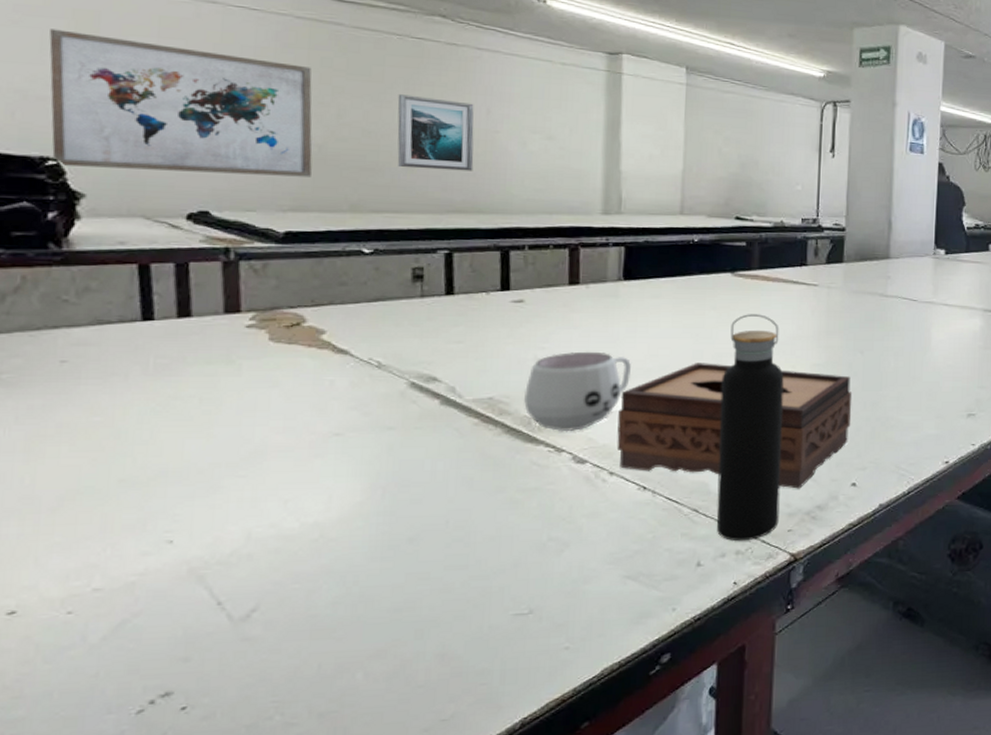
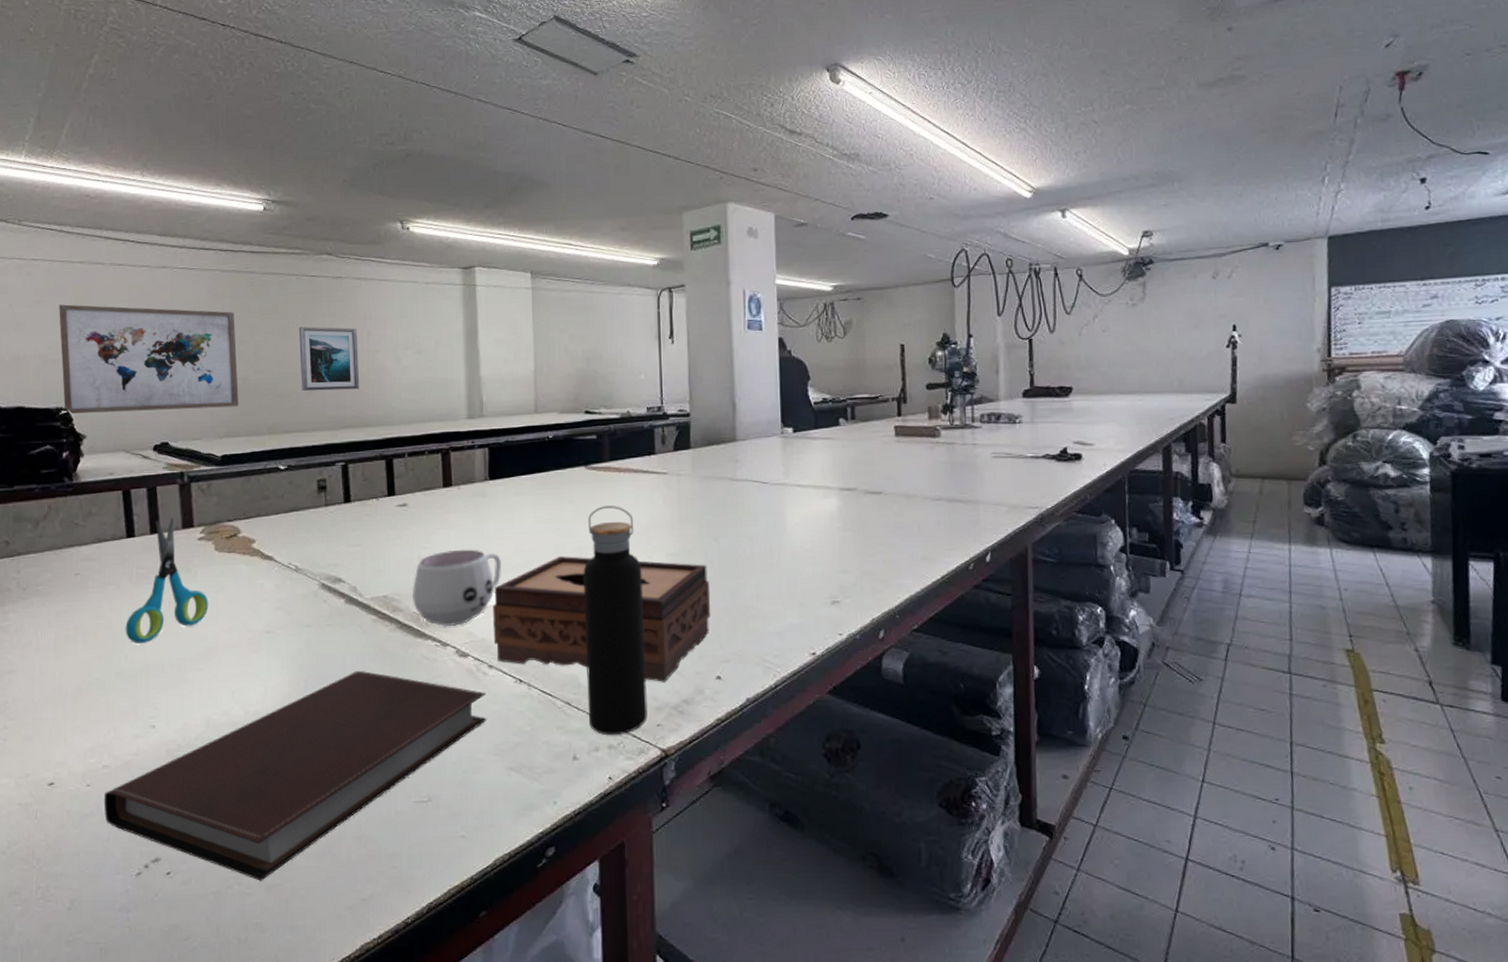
notebook: none [92,478,605,709] -> present [103,671,487,881]
scissors: none [134,299,257,447] -> present [125,517,209,645]

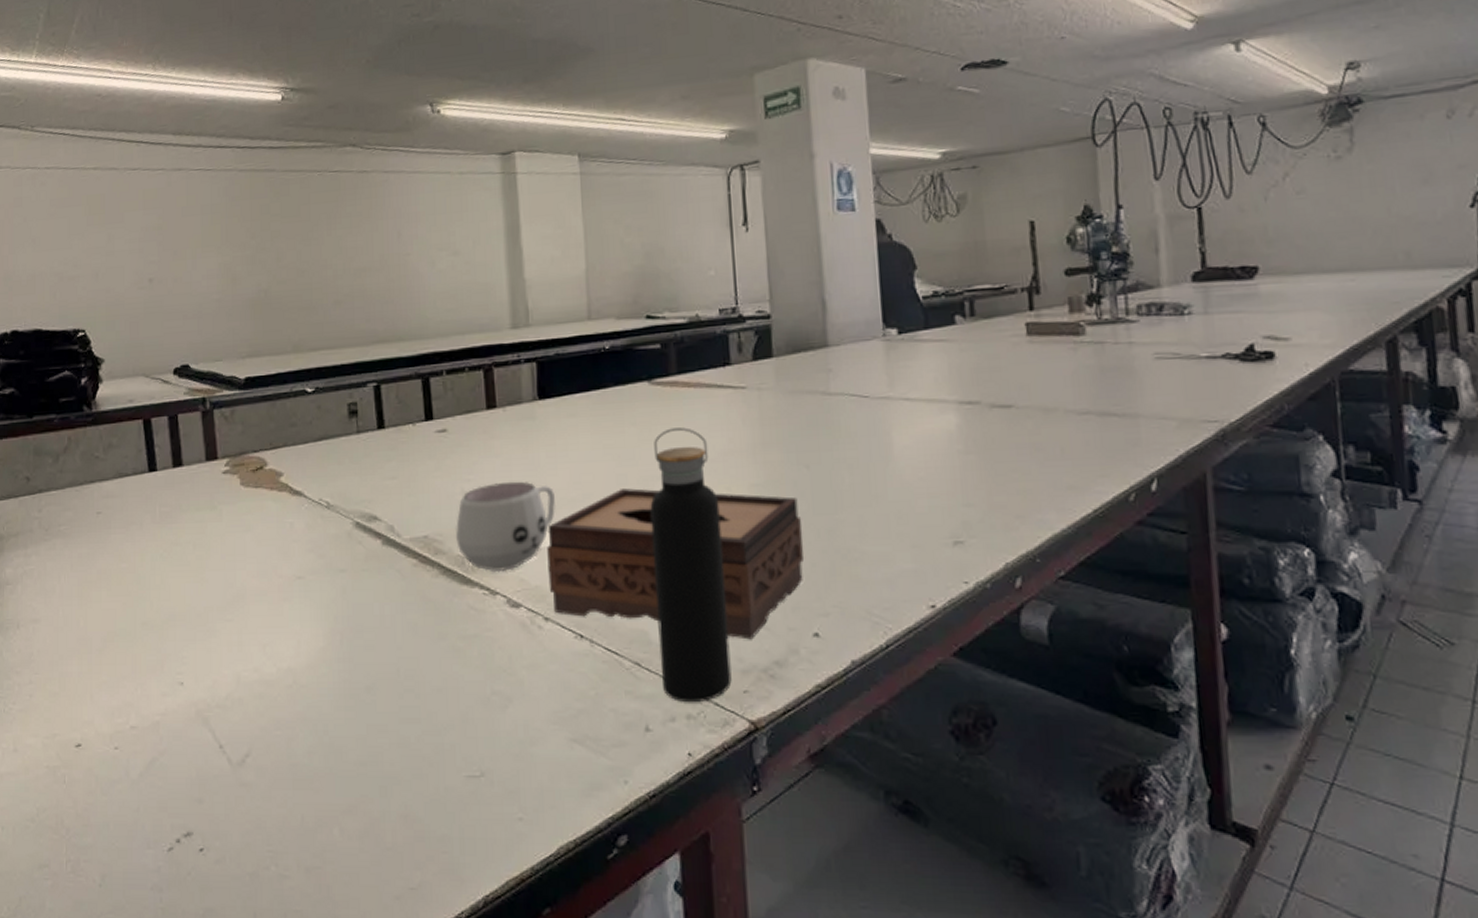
wall art: present [59,304,238,414] -> none [74,215,261,335]
notebook: present [103,671,487,881] -> none [132,623,544,863]
scissors: present [125,517,209,645] -> none [149,448,236,591]
wall art: present [298,326,360,392] -> none [323,228,391,303]

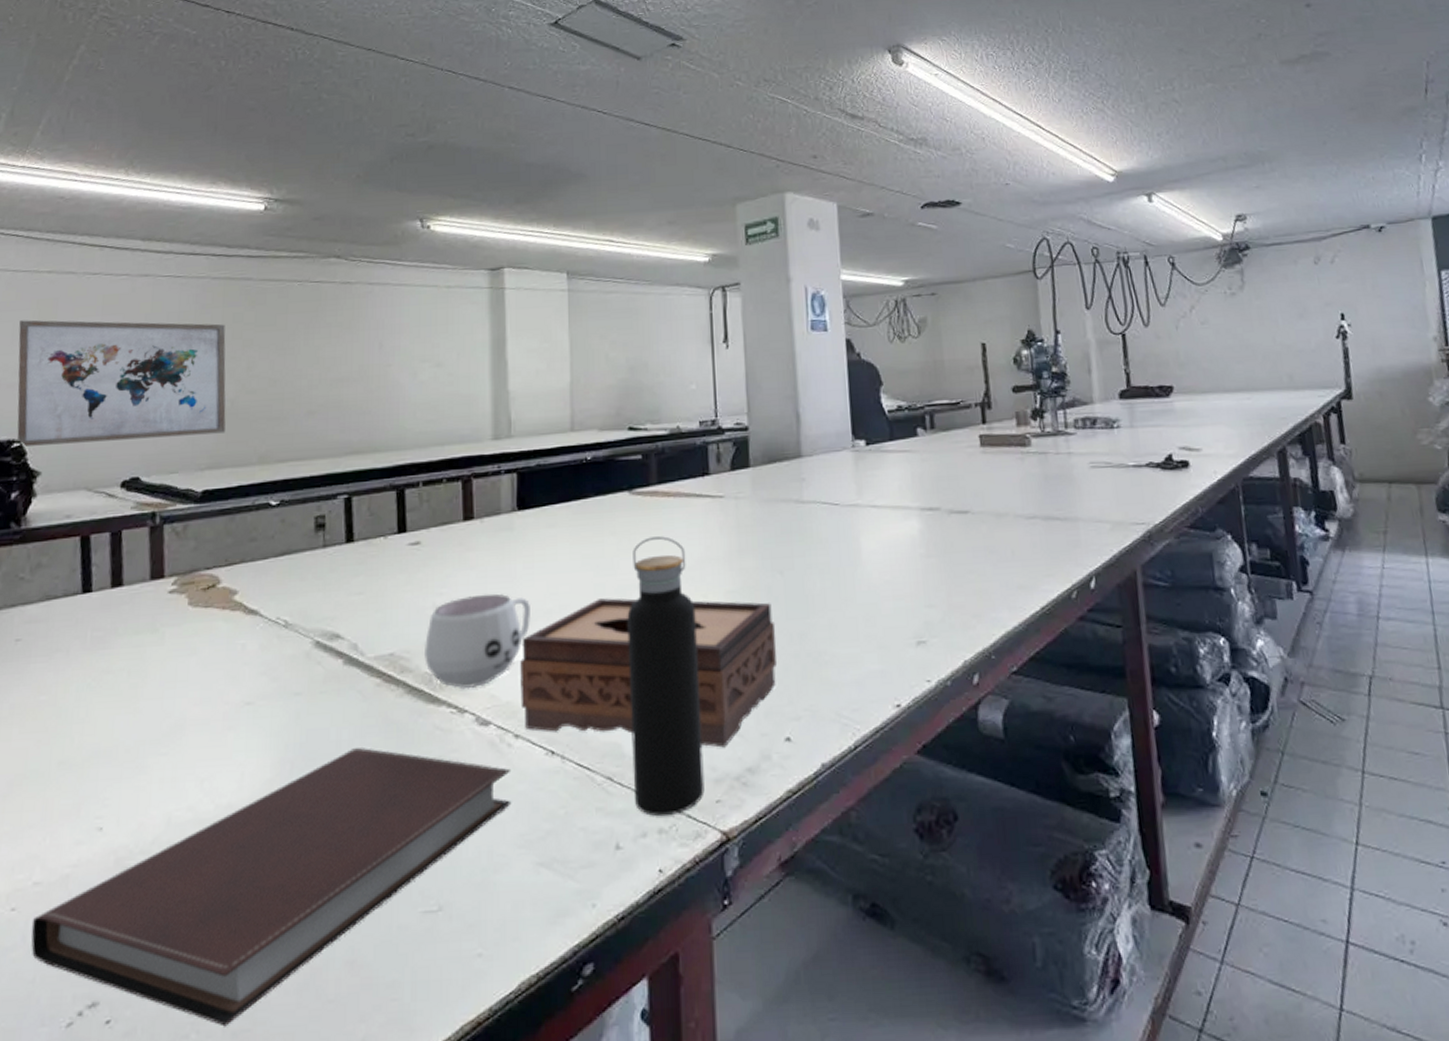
wall art: none [74,215,261,335] -> present [17,320,226,446]
notebook: none [132,623,544,863] -> present [31,748,512,1027]

